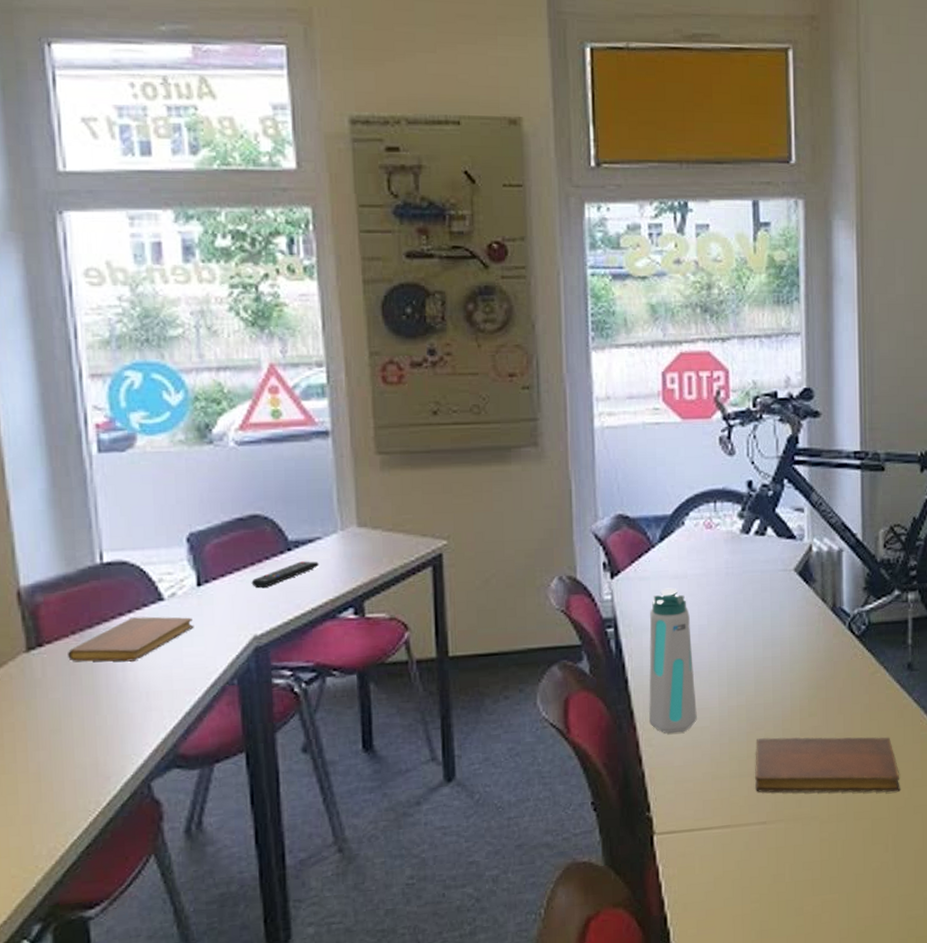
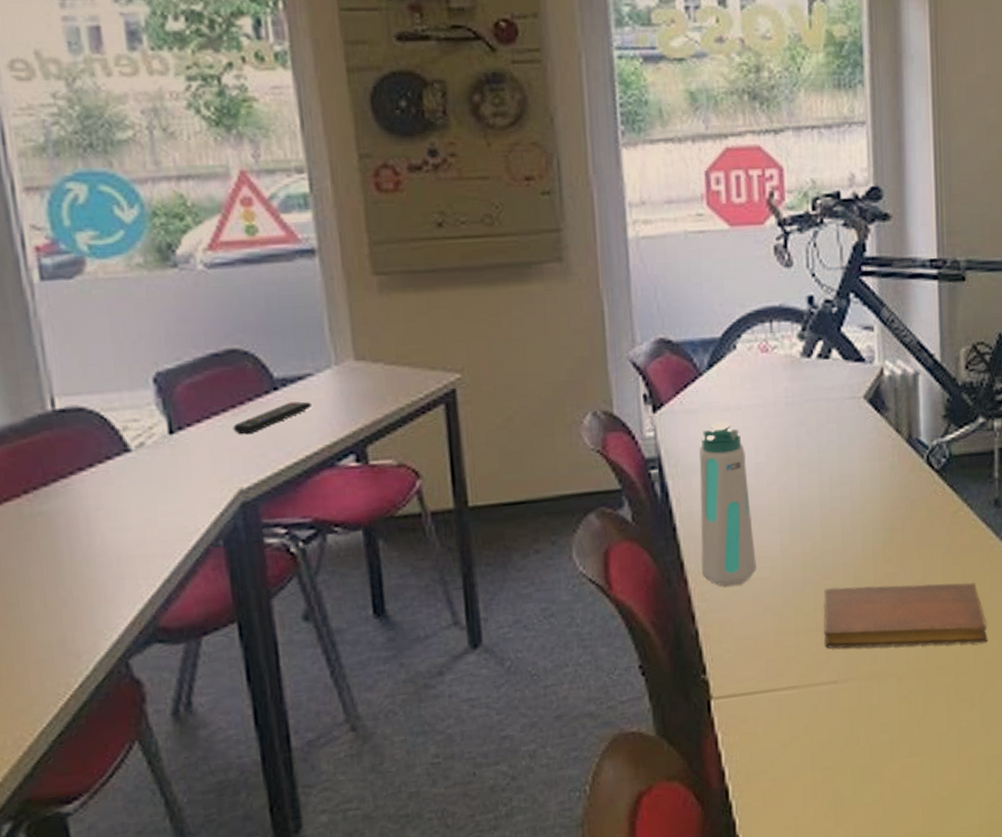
notebook: present [68,616,194,662] -> none [21,470,169,525]

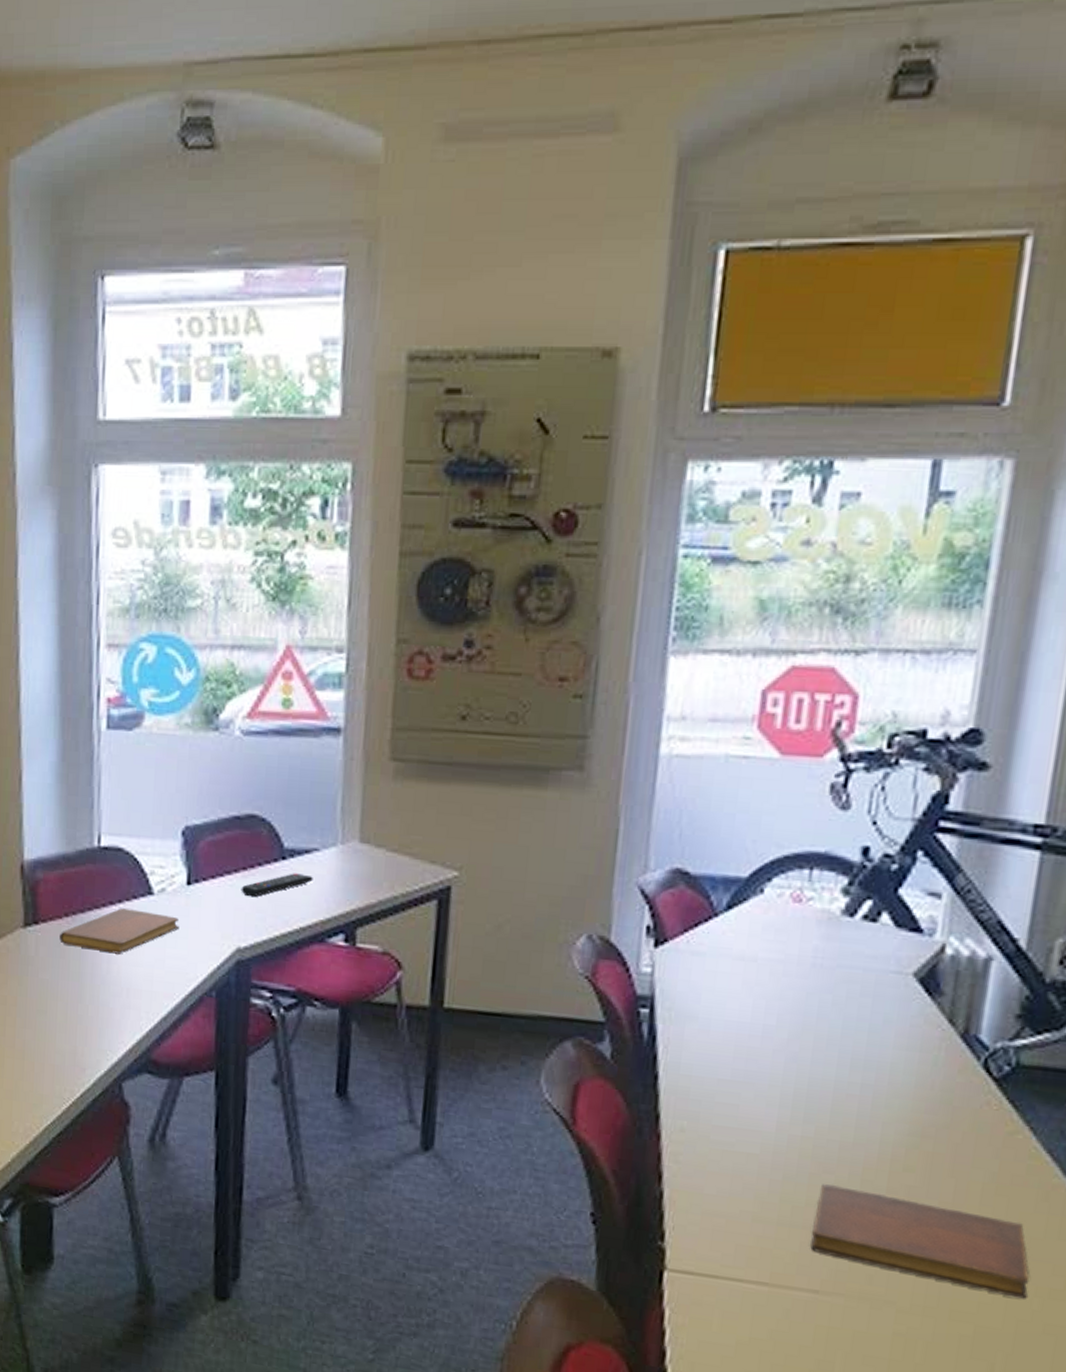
notebook: none [21,470,169,525] -> present [60,908,179,955]
water bottle: present [699,421,757,586] -> none [678,970,754,1154]

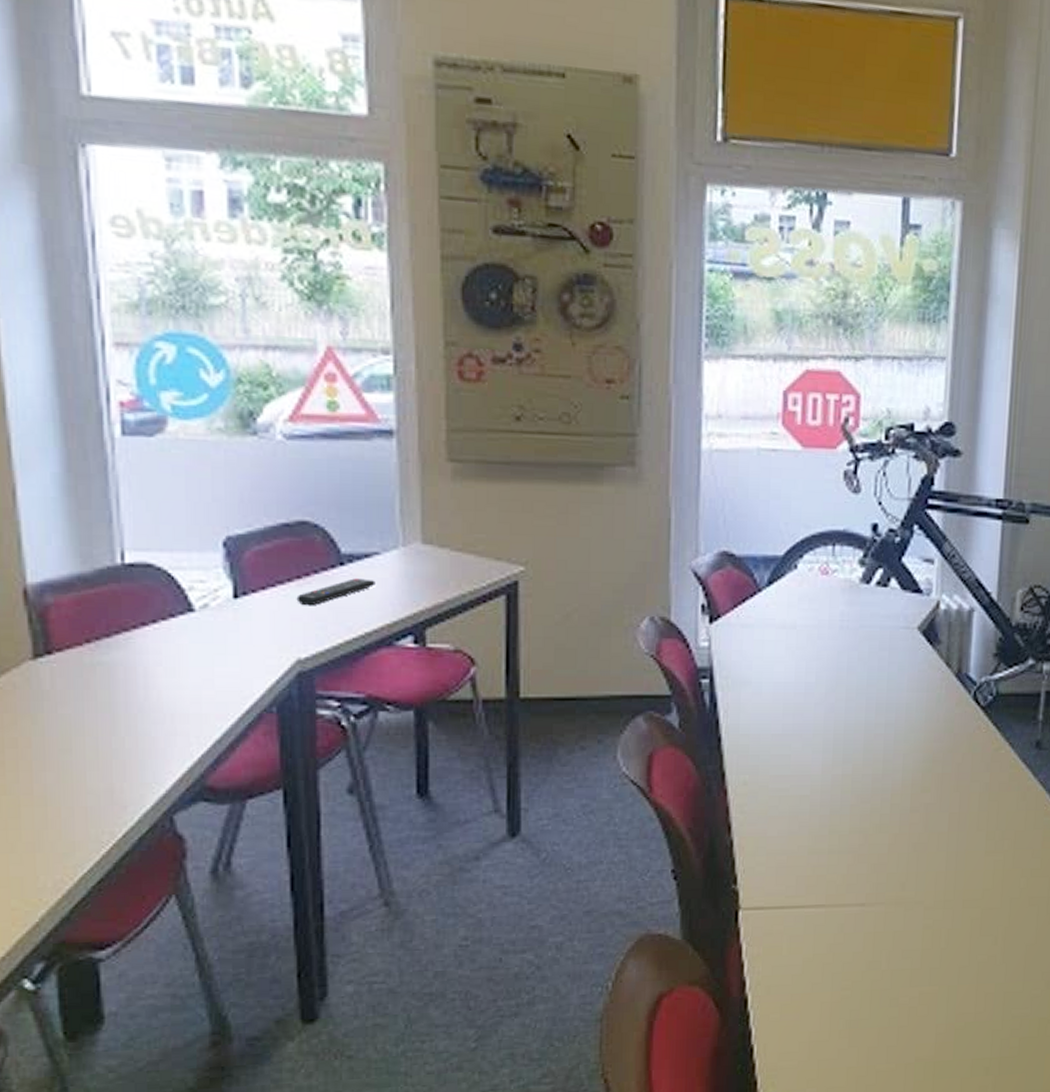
notebook: present [60,908,179,955] -> none [81,629,229,678]
notebook: present [810,1184,1030,1299] -> none [856,812,1017,881]

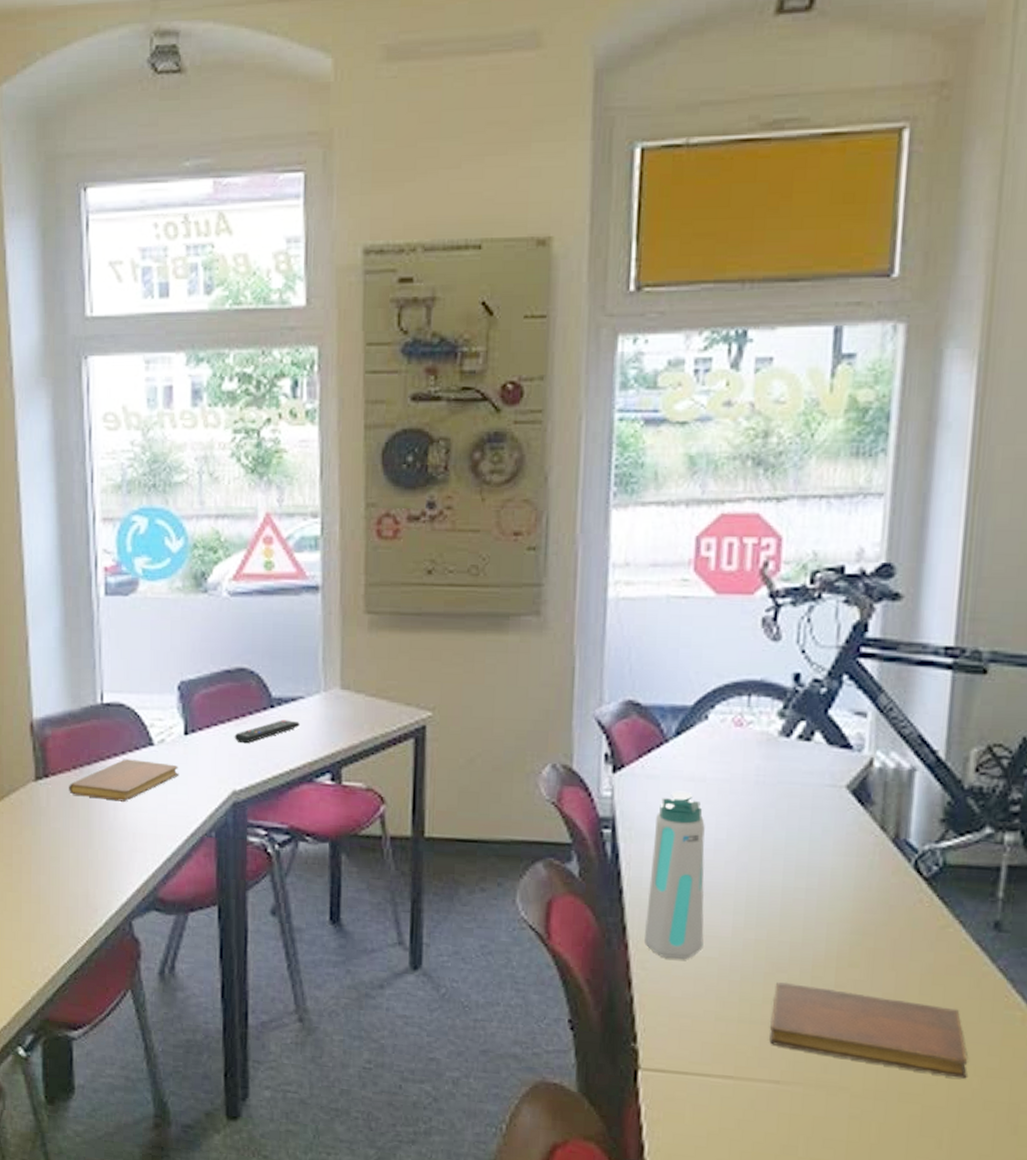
notebook: none [81,629,229,678] -> present [69,759,179,802]
water bottle: none [741,638,797,799] -> present [643,791,705,959]
notebook: none [856,812,1017,881] -> present [769,982,968,1079]

